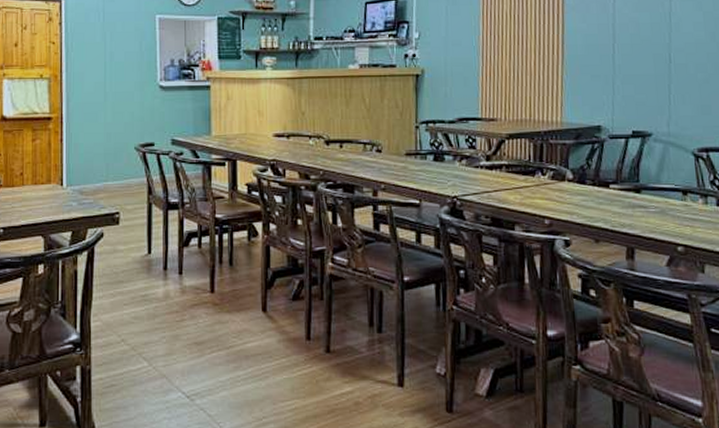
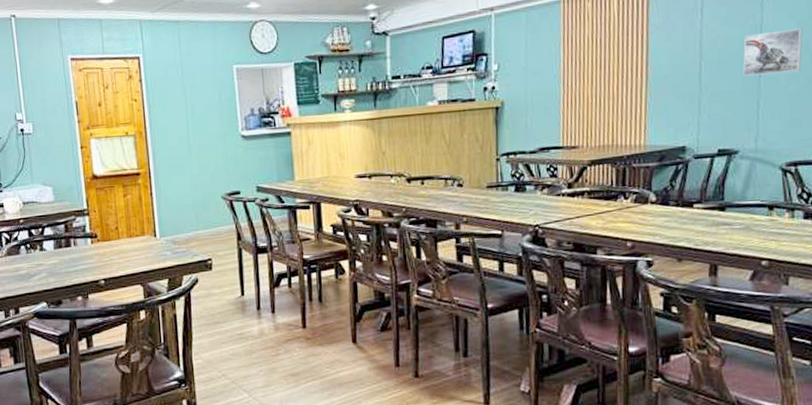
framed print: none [654,19,709,61] -> present [743,28,803,76]

